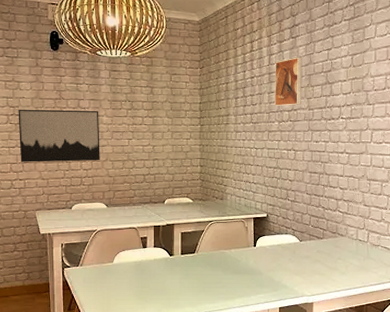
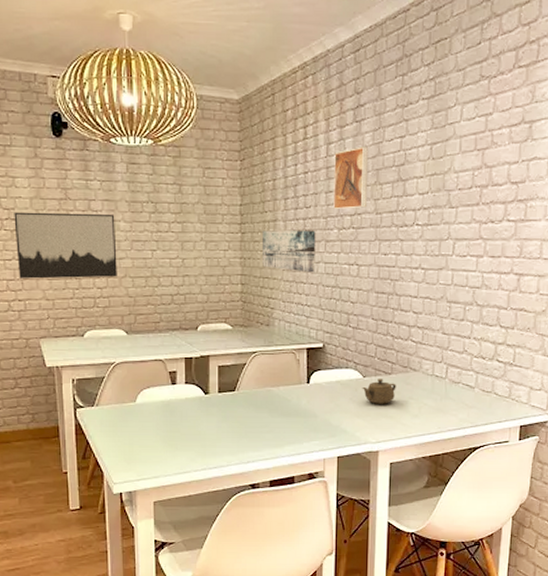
wall art: none [218,122,260,157] -> present [263,230,316,273]
teapot: none [299,243,327,264] -> present [362,379,396,404]

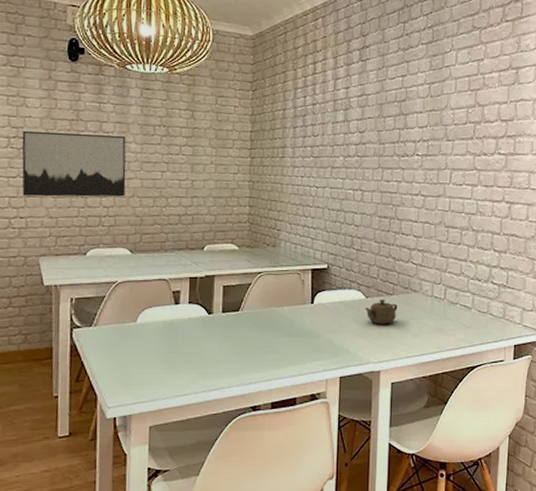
wall art: present [263,230,316,273] -> none [271,156,323,197]
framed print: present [333,146,369,209] -> none [339,83,373,139]

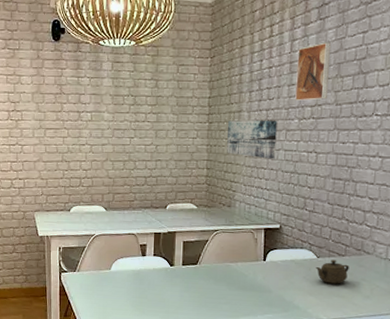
wall art: present [21,130,126,197] -> none [19,104,101,161]
wall art: none [271,156,323,197] -> present [227,120,277,159]
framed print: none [339,83,373,139] -> present [295,42,332,101]

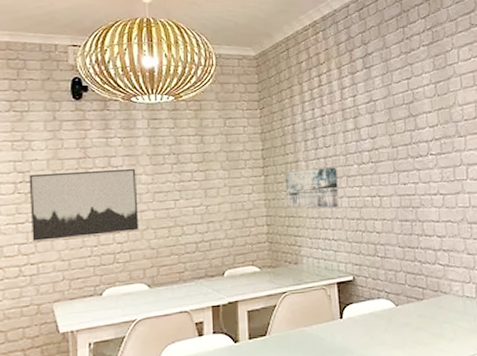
wall art: none [19,104,101,161] -> present [29,169,139,241]
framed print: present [295,42,332,101] -> none [348,89,384,146]
teapot: present [315,260,349,284] -> none [396,305,430,332]

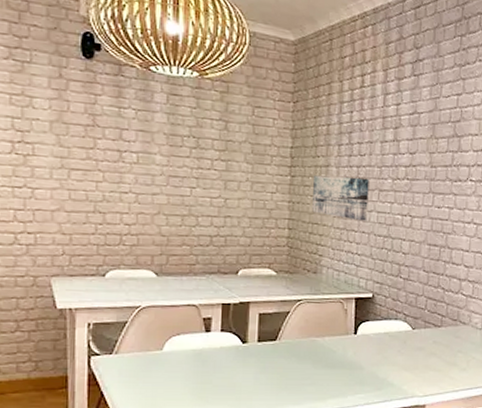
wall art: present [29,169,139,241] -> none [28,134,150,214]

